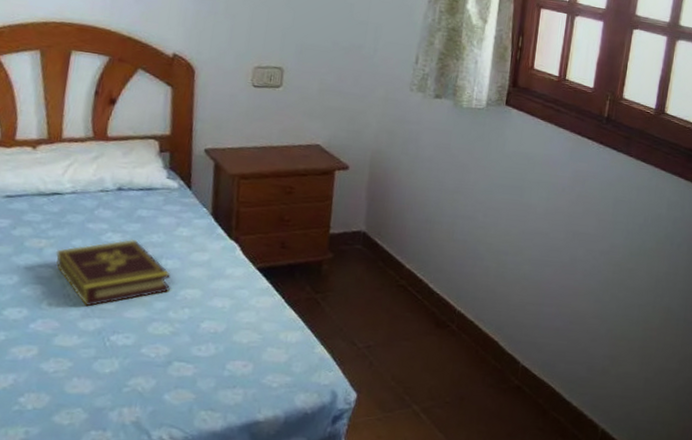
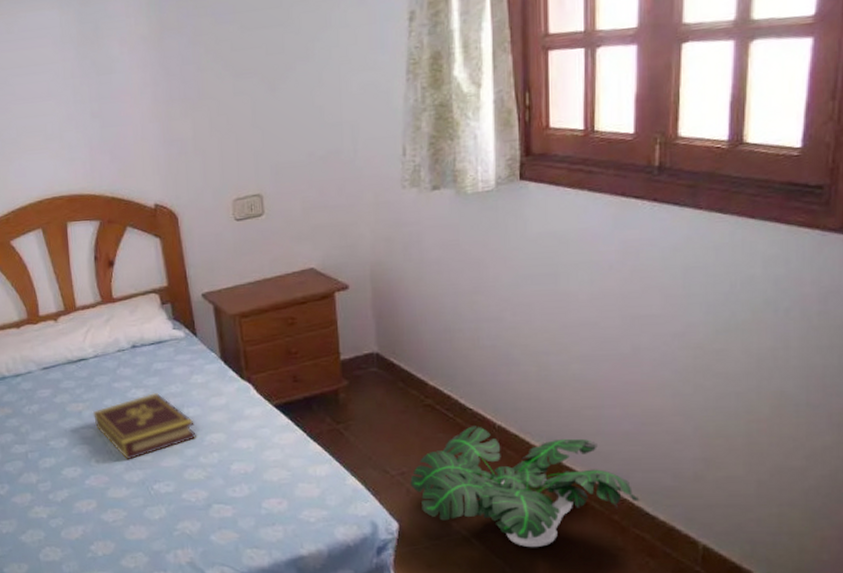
potted plant: none [374,309,561,425] -> present [410,426,640,548]

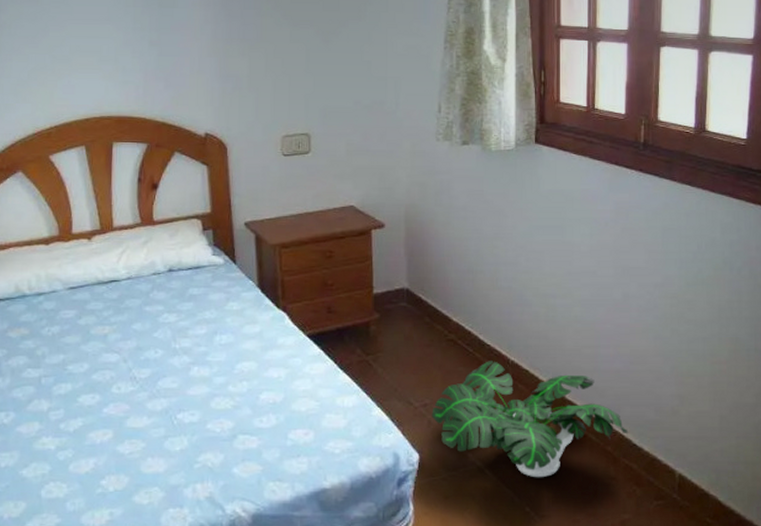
book: present [92,392,196,460] -> none [119,317,227,388]

